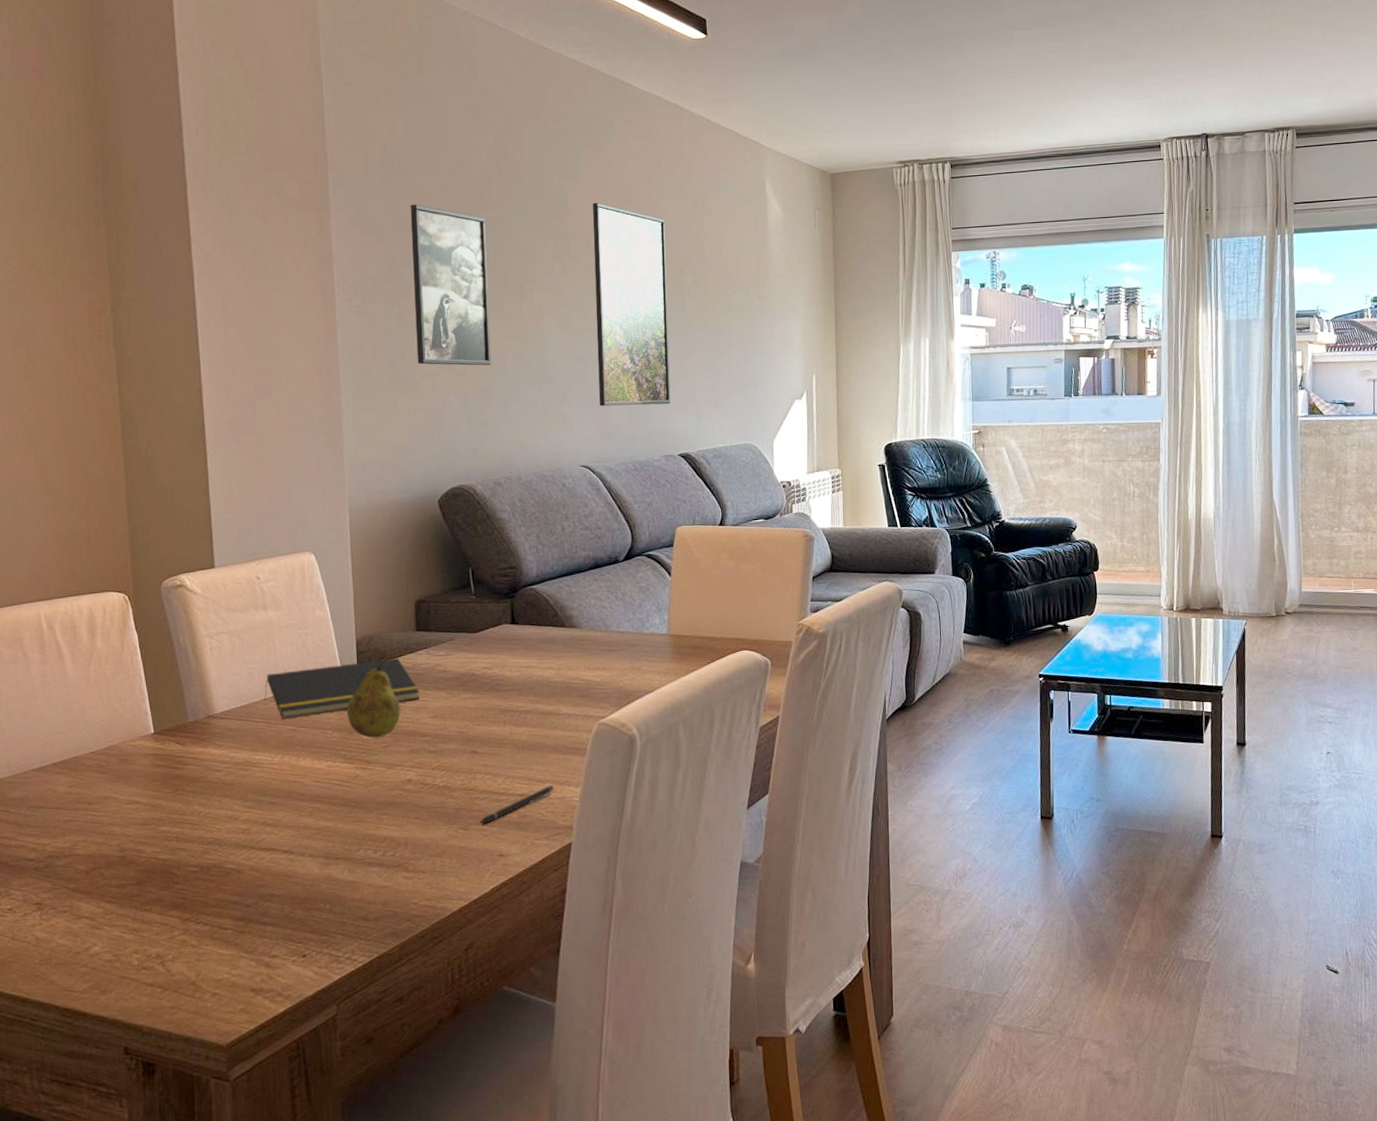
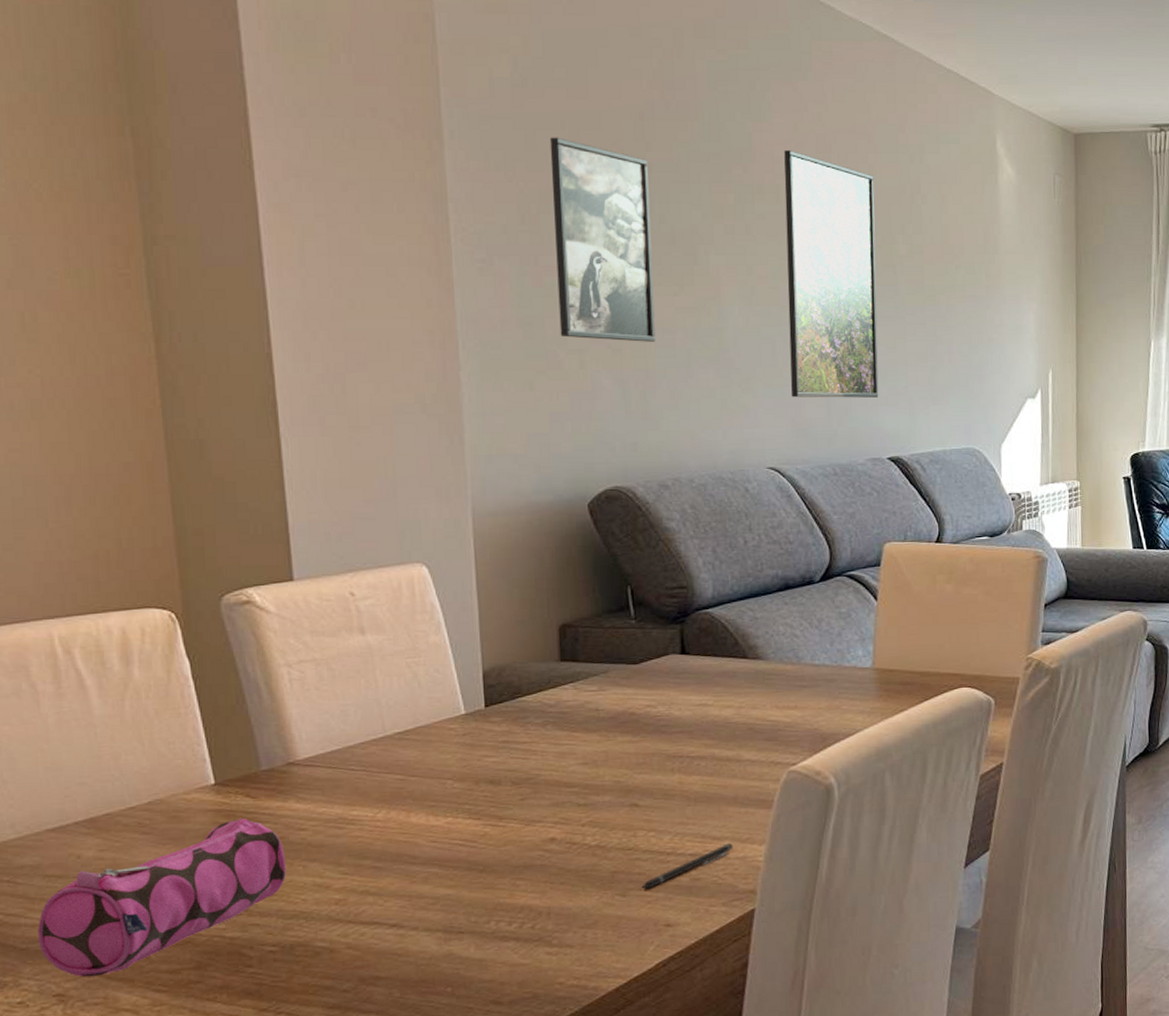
pencil case: none [24,761,206,890] -> present [38,818,287,977]
notepad: present [264,657,420,719] -> none [363,693,566,766]
fruit: present [346,660,402,738] -> none [470,696,542,790]

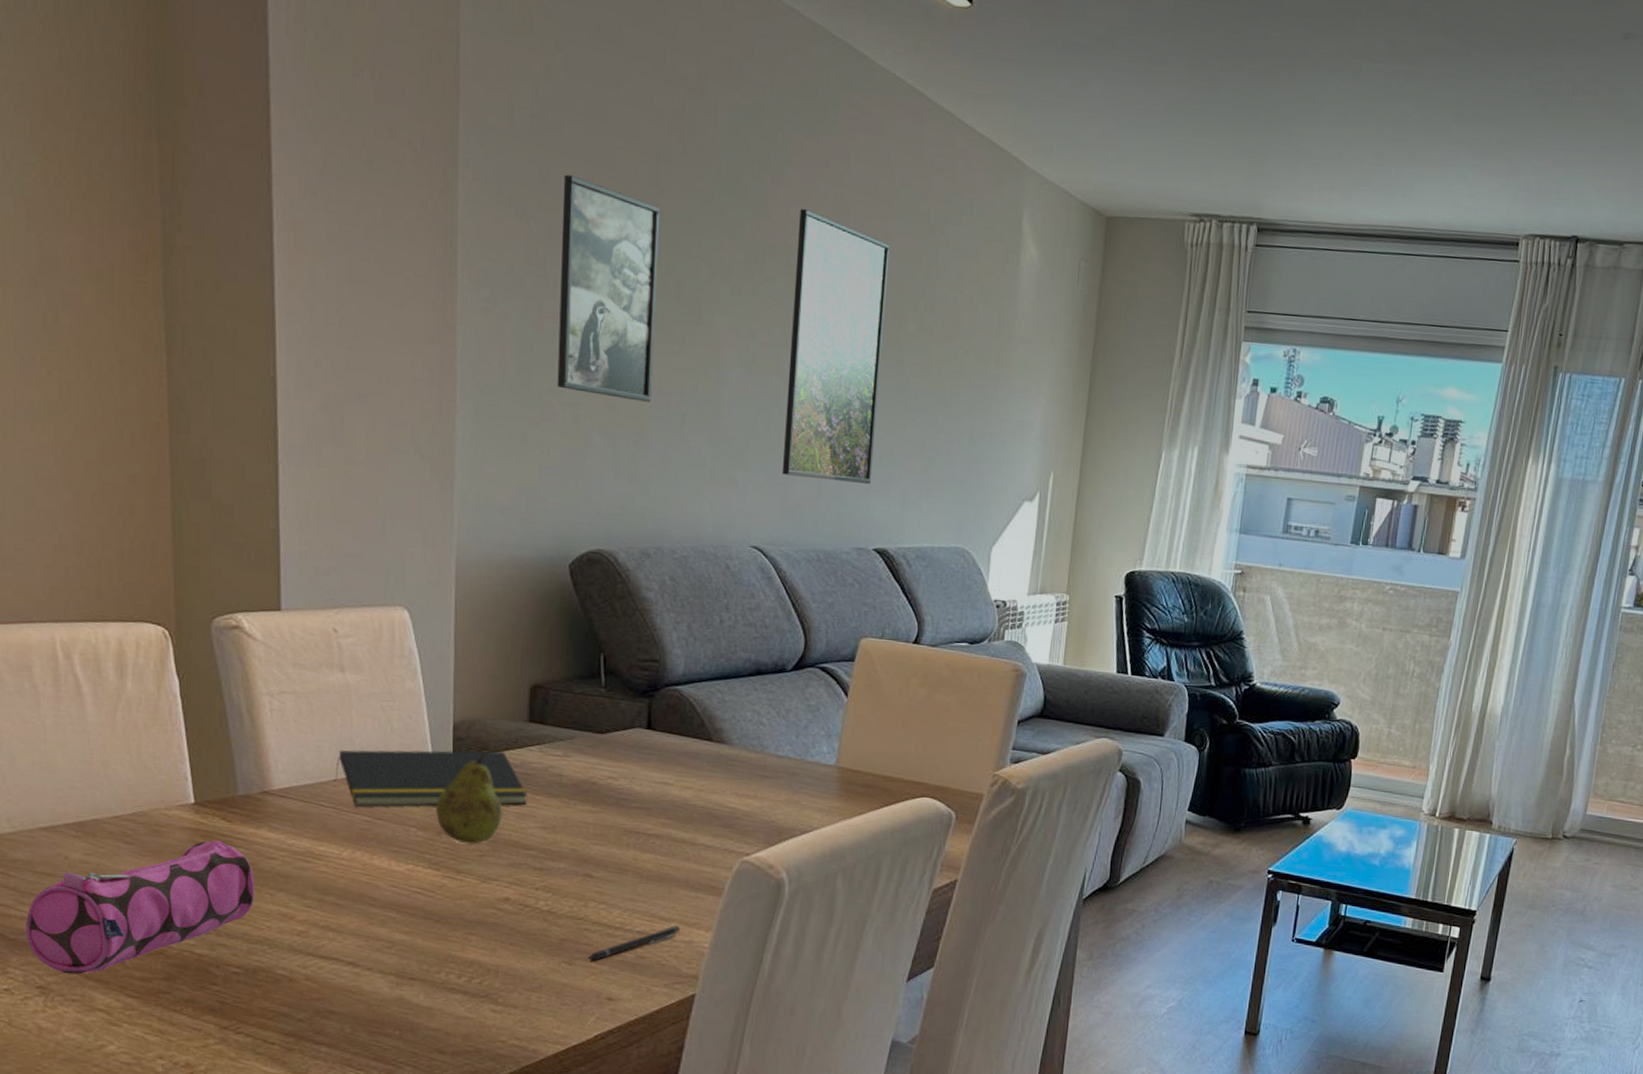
notepad: none [363,693,566,766] -> present [335,749,528,807]
fruit: none [470,696,542,790] -> present [435,752,503,845]

